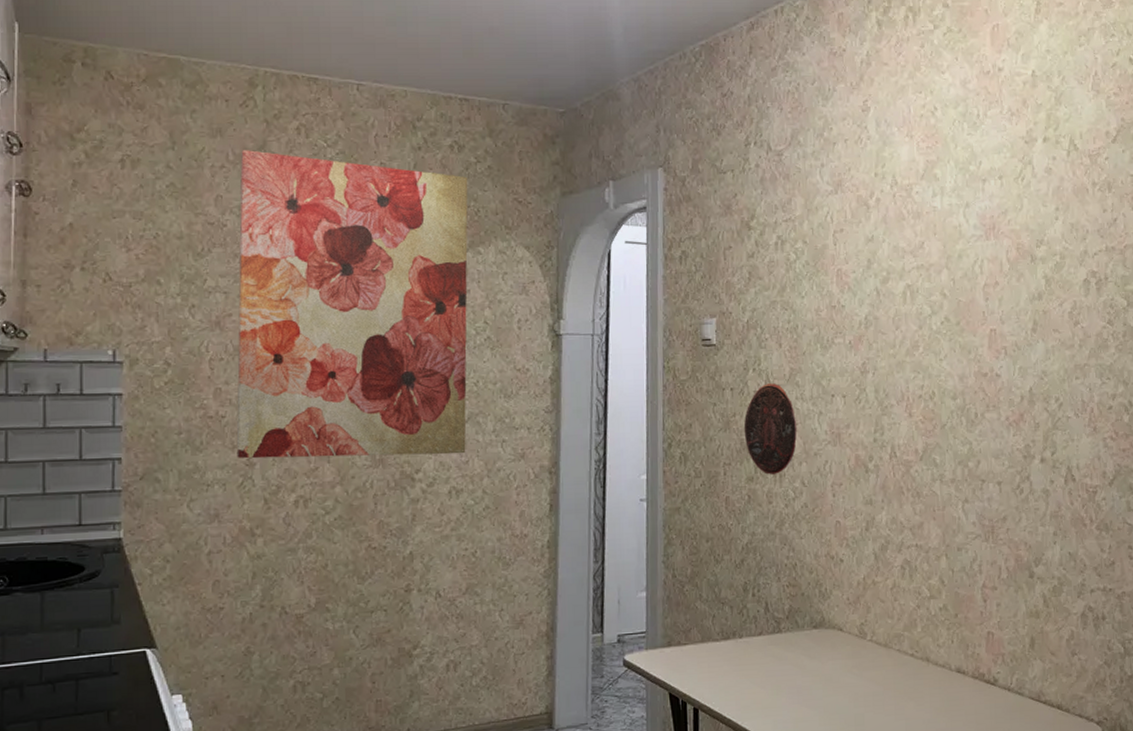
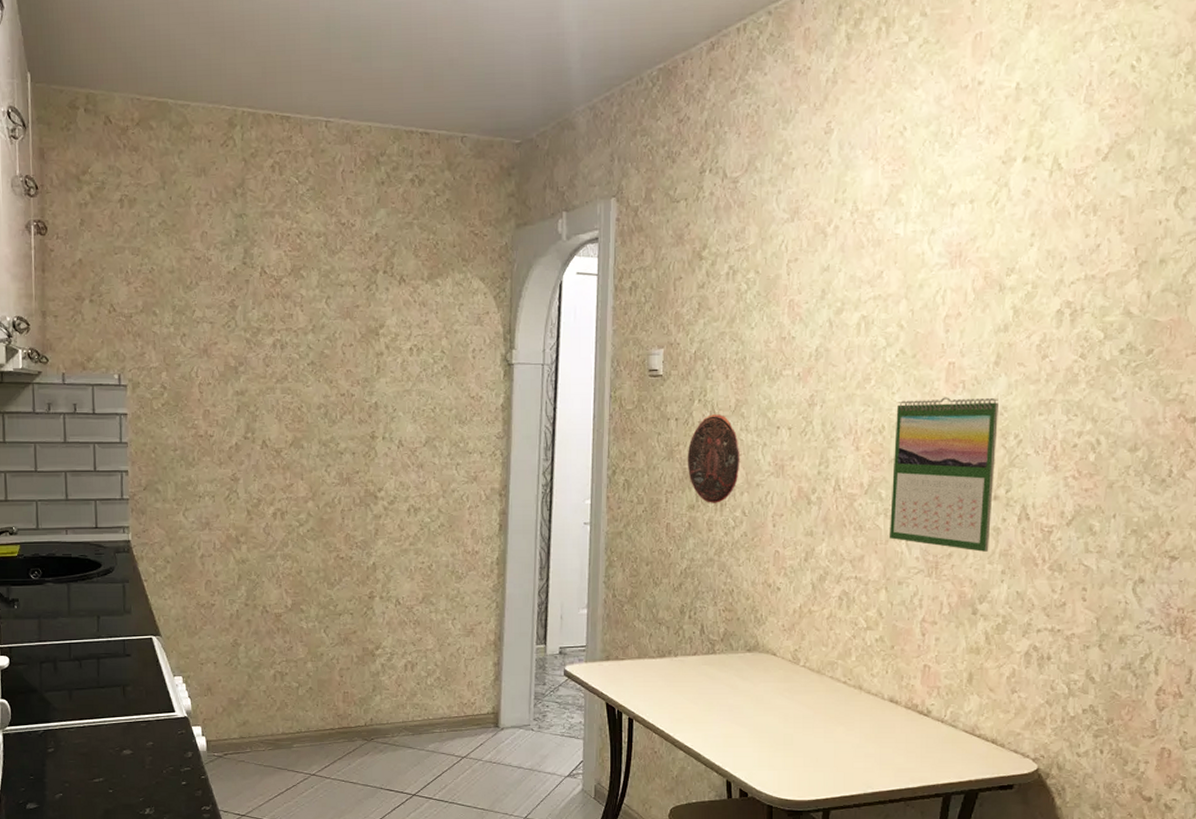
wall art: present [236,150,468,459] -> none [222,188,428,475]
calendar: none [945,362,1040,514] -> present [888,397,999,552]

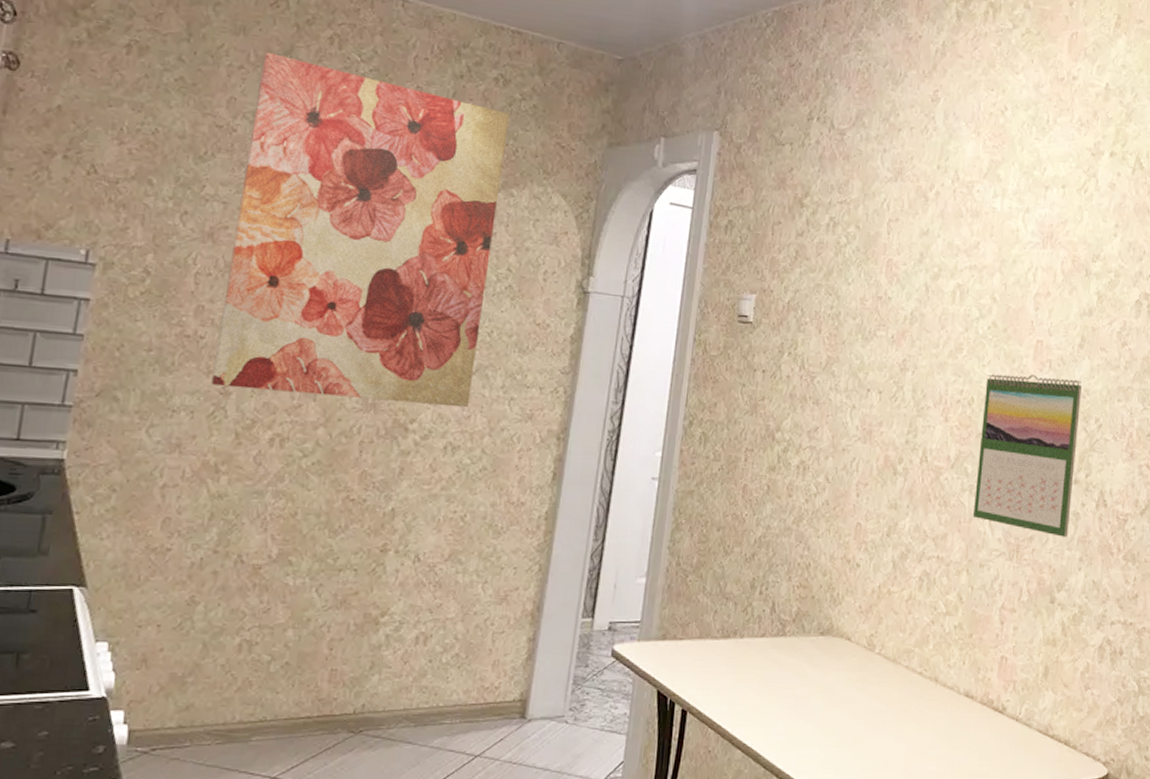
wall art: none [222,188,428,475] -> present [211,52,510,408]
decorative plate: present [687,414,741,503] -> none [771,370,828,466]

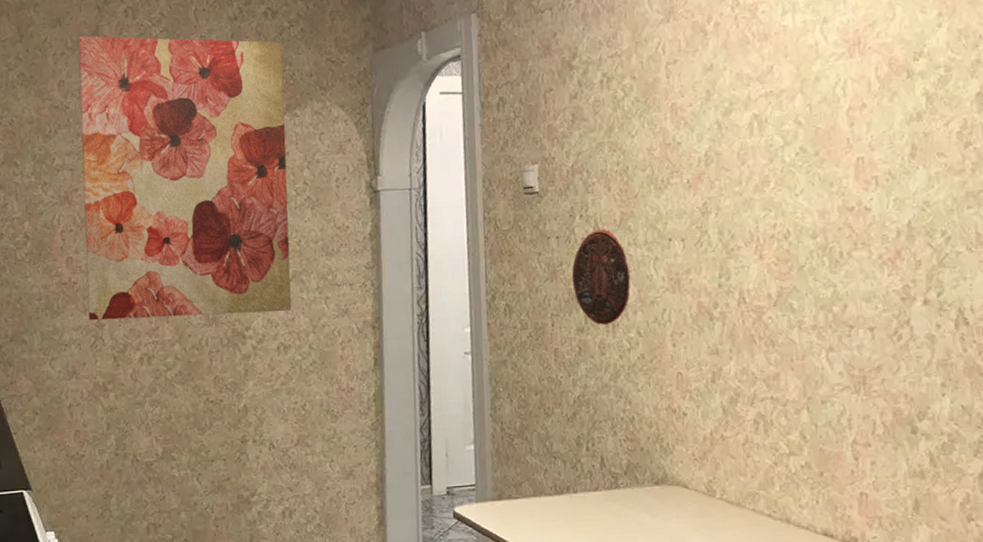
decorative plate: none [771,370,828,466] -> present [571,229,631,325]
calendar: present [972,374,1082,537] -> none [801,192,924,363]

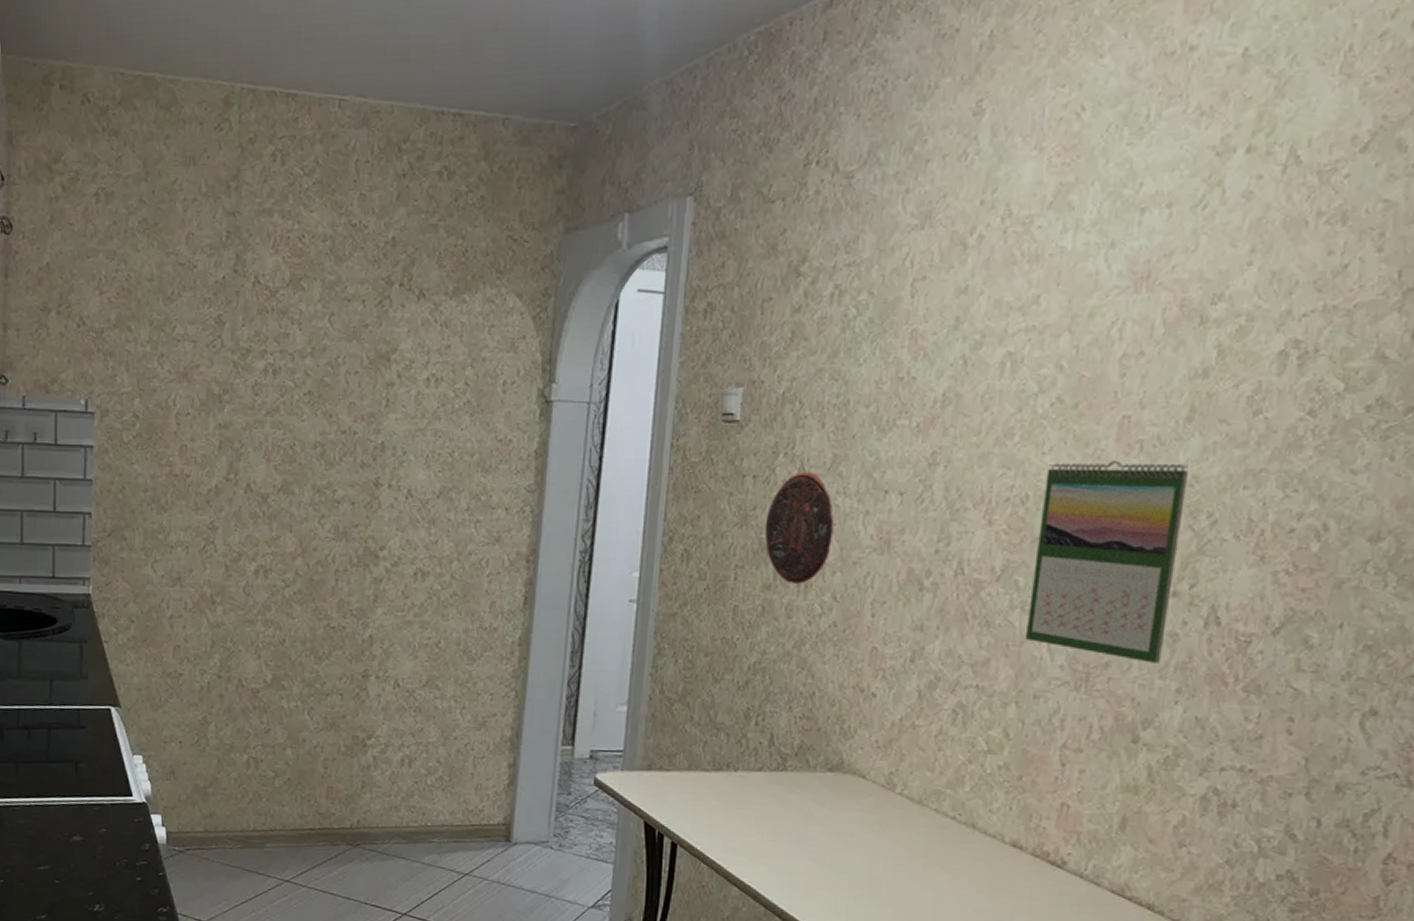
wall art: present [77,36,292,321] -> none [200,180,457,533]
calendar: none [801,192,924,363] -> present [1024,460,1188,663]

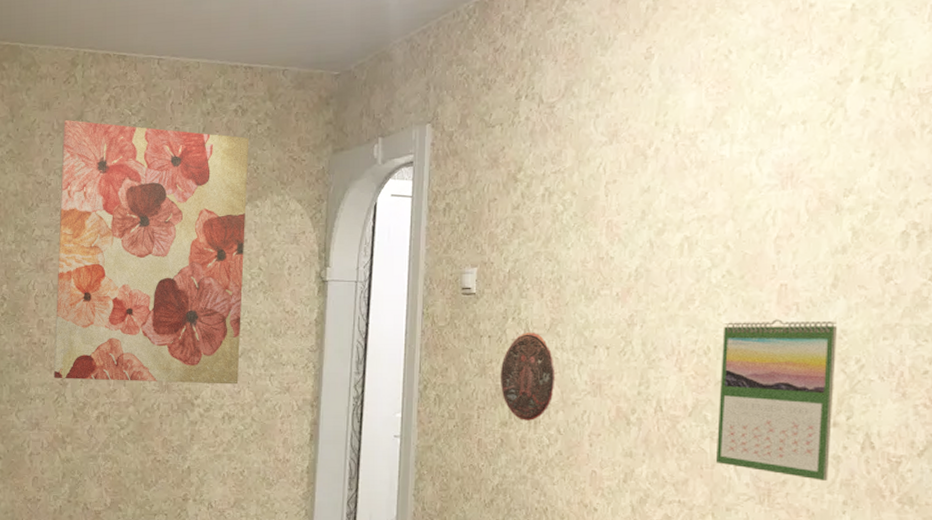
wall art: none [200,180,457,533] -> present [53,120,249,385]

